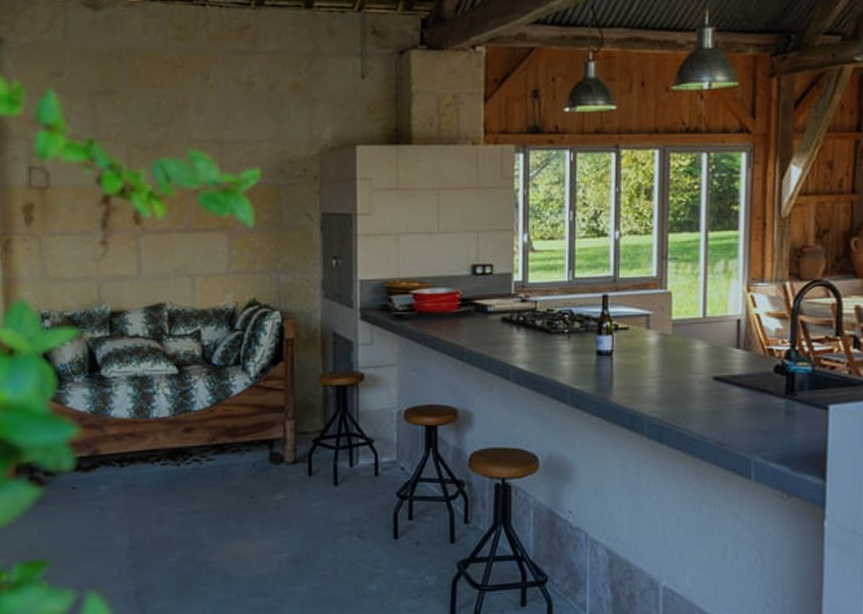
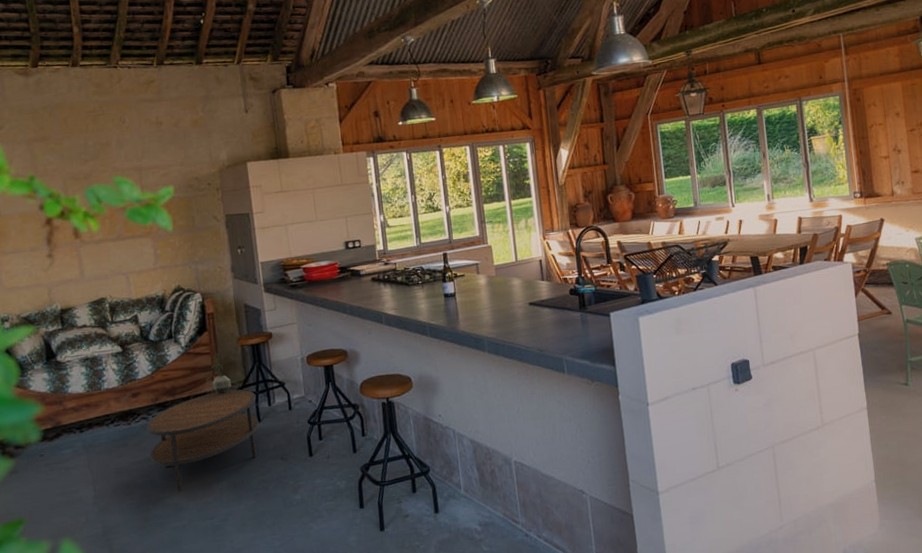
coffee table: none [198,440,335,558] -> present [146,389,259,492]
potted plant: none [281,390,306,443] -> present [209,352,231,394]

